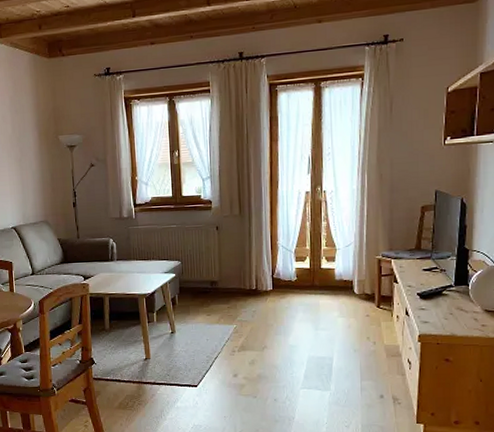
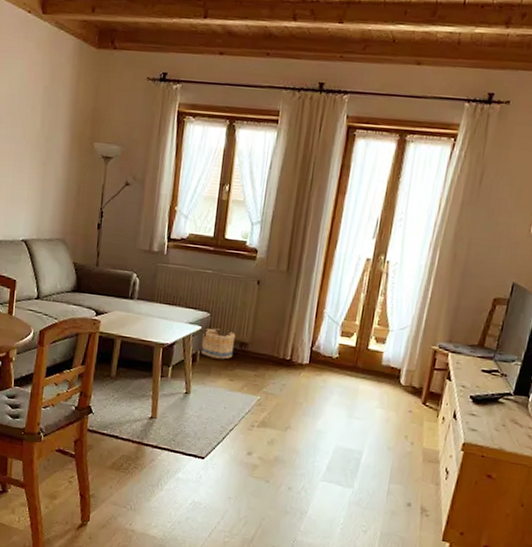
basket: none [178,273,206,299] -> present [201,328,236,360]

